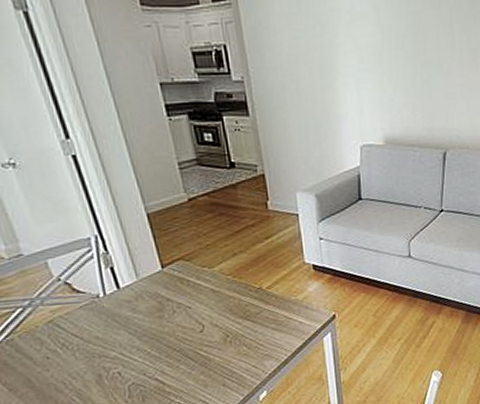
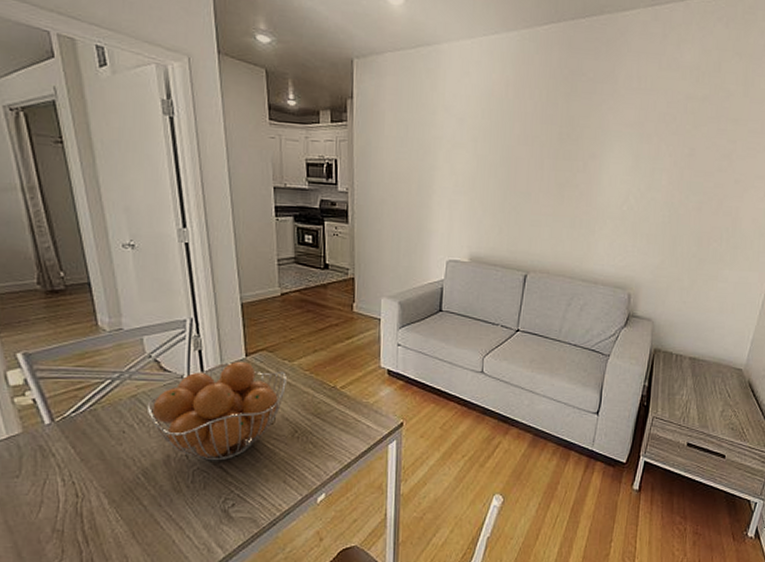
fruit basket: none [66,273,210,375] -> present [147,361,287,461]

